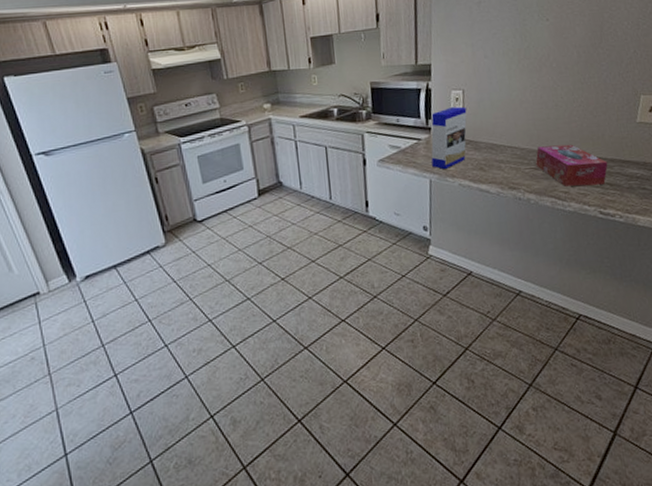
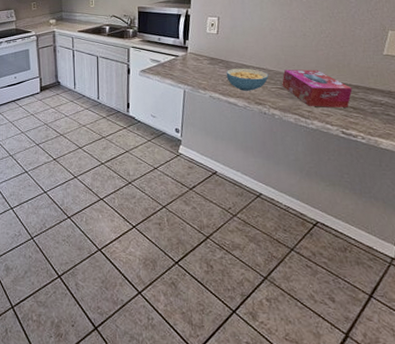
cereal box: present [431,106,467,170] -> none [186,31,221,83]
cereal bowl: none [475,148,522,175] -> present [226,68,269,91]

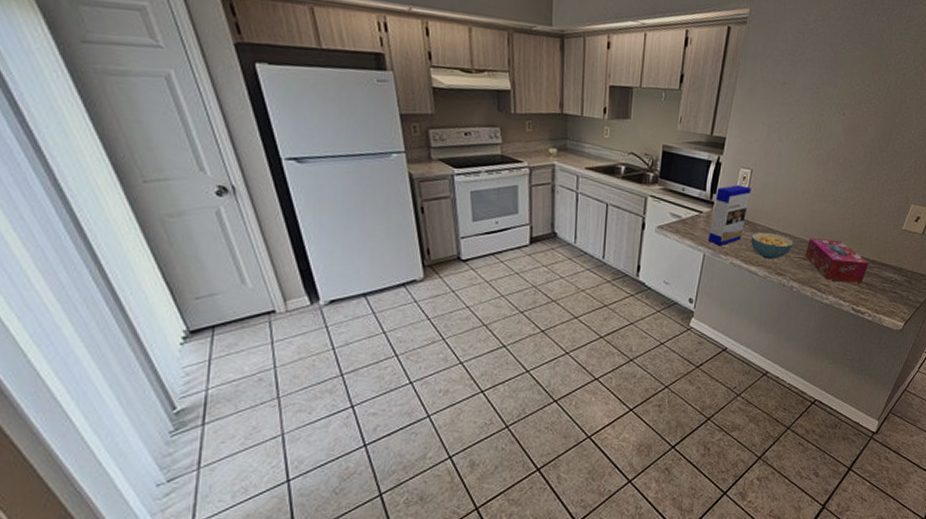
cereal box: none [186,31,221,83] -> present [708,185,751,247]

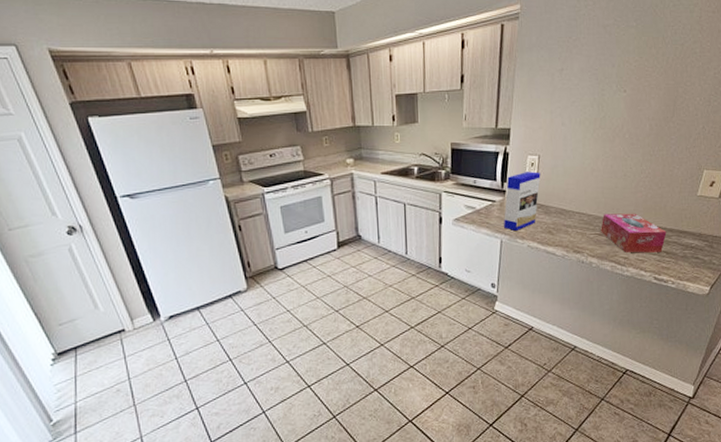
cereal bowl: present [751,232,794,259] -> none [545,213,588,239]

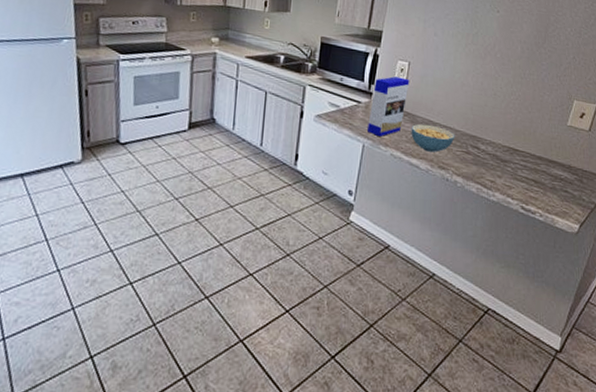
cereal bowl: none [545,213,588,239] -> present [411,124,455,152]
tissue box: present [601,213,667,253] -> none [468,131,536,180]

